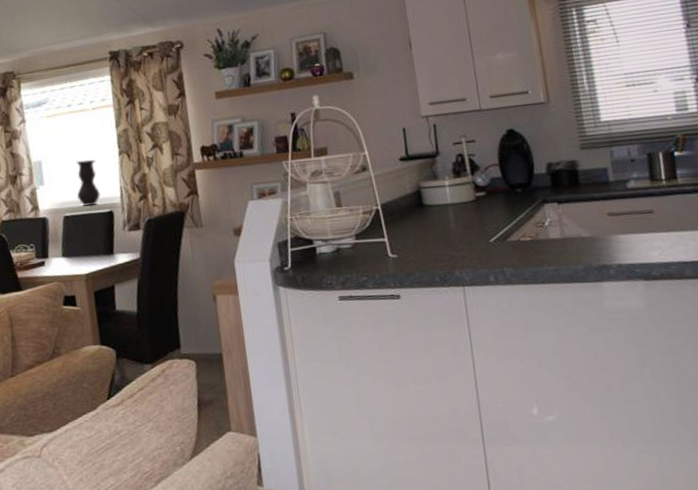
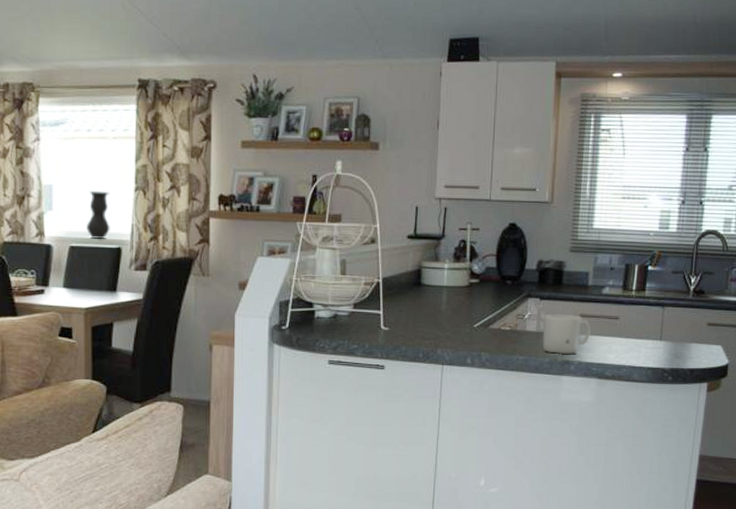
mug: none [566,215,625,260] -> present [542,313,591,355]

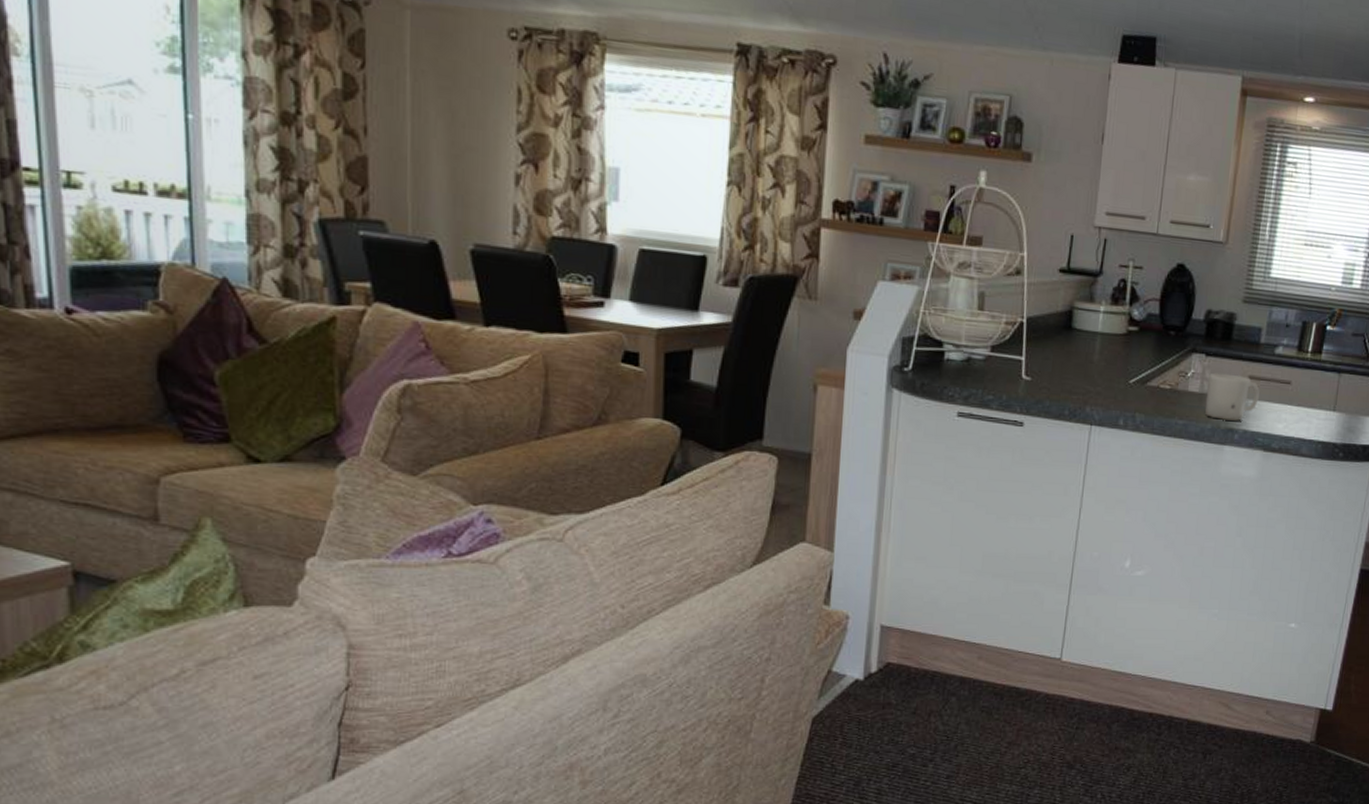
vase: present [87,190,110,240] -> none [662,180,694,244]

